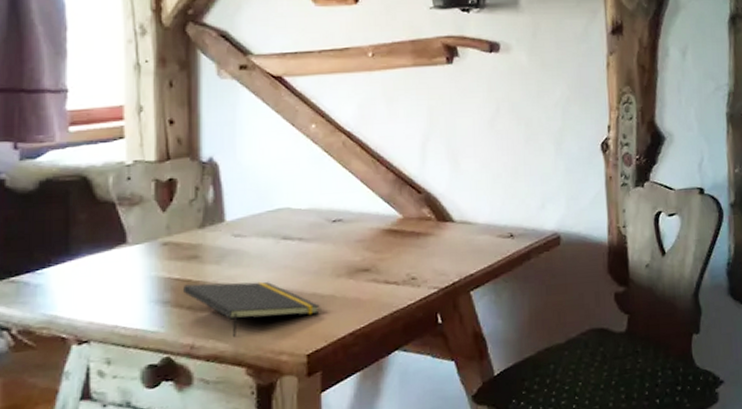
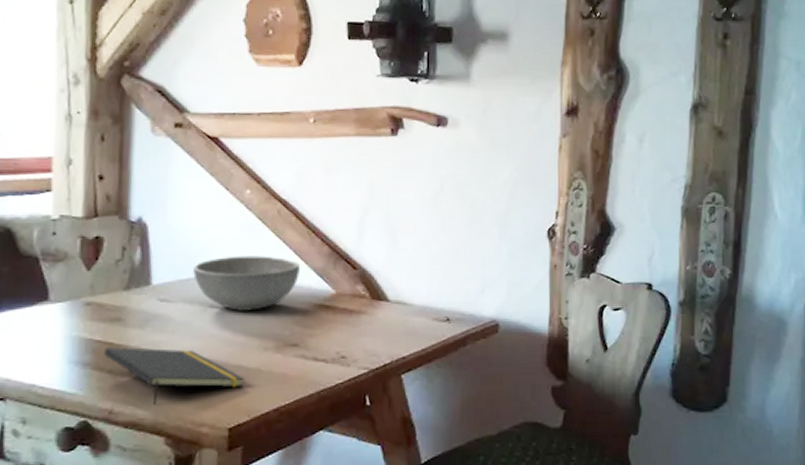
bowl: none [265,186,367,241] -> present [193,255,300,311]

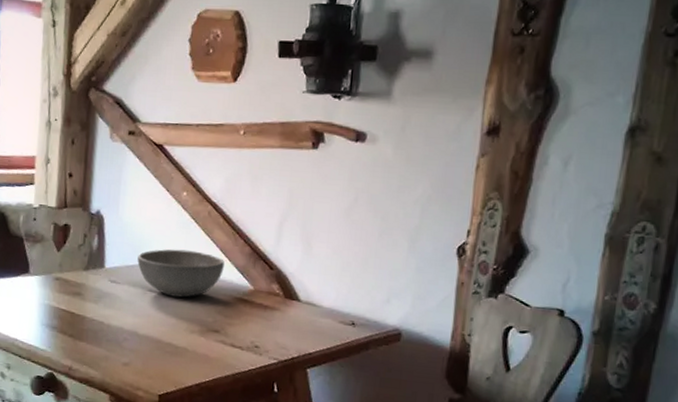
notepad: present [104,347,245,405] -> none [67,316,174,368]

